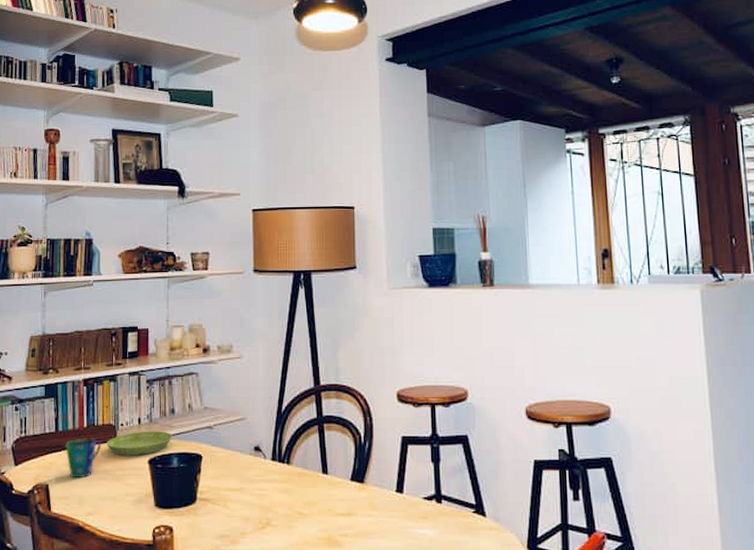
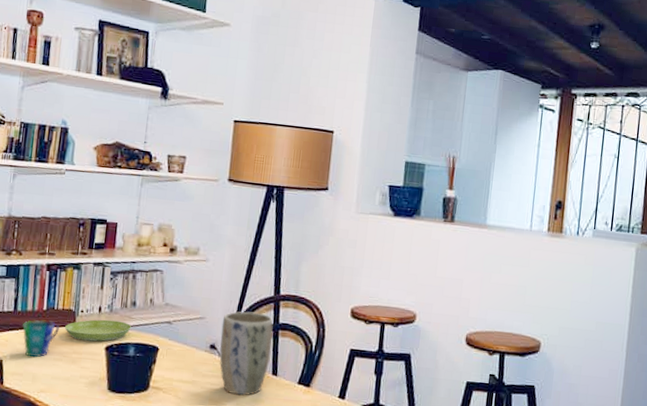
plant pot: none [264,407,319,499] -> present [219,311,273,396]

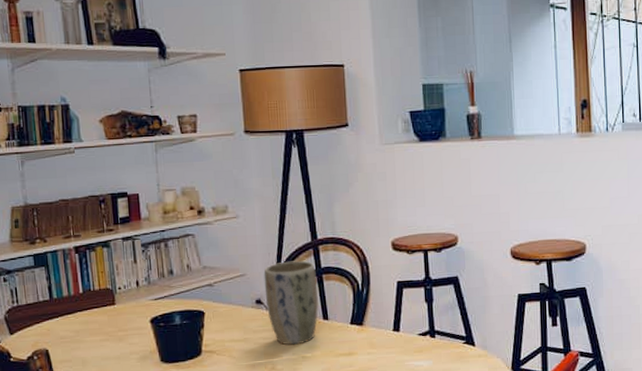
cup: present [22,319,60,358] -> none [62,303,100,342]
saucer: present [65,319,131,342] -> none [105,291,173,317]

